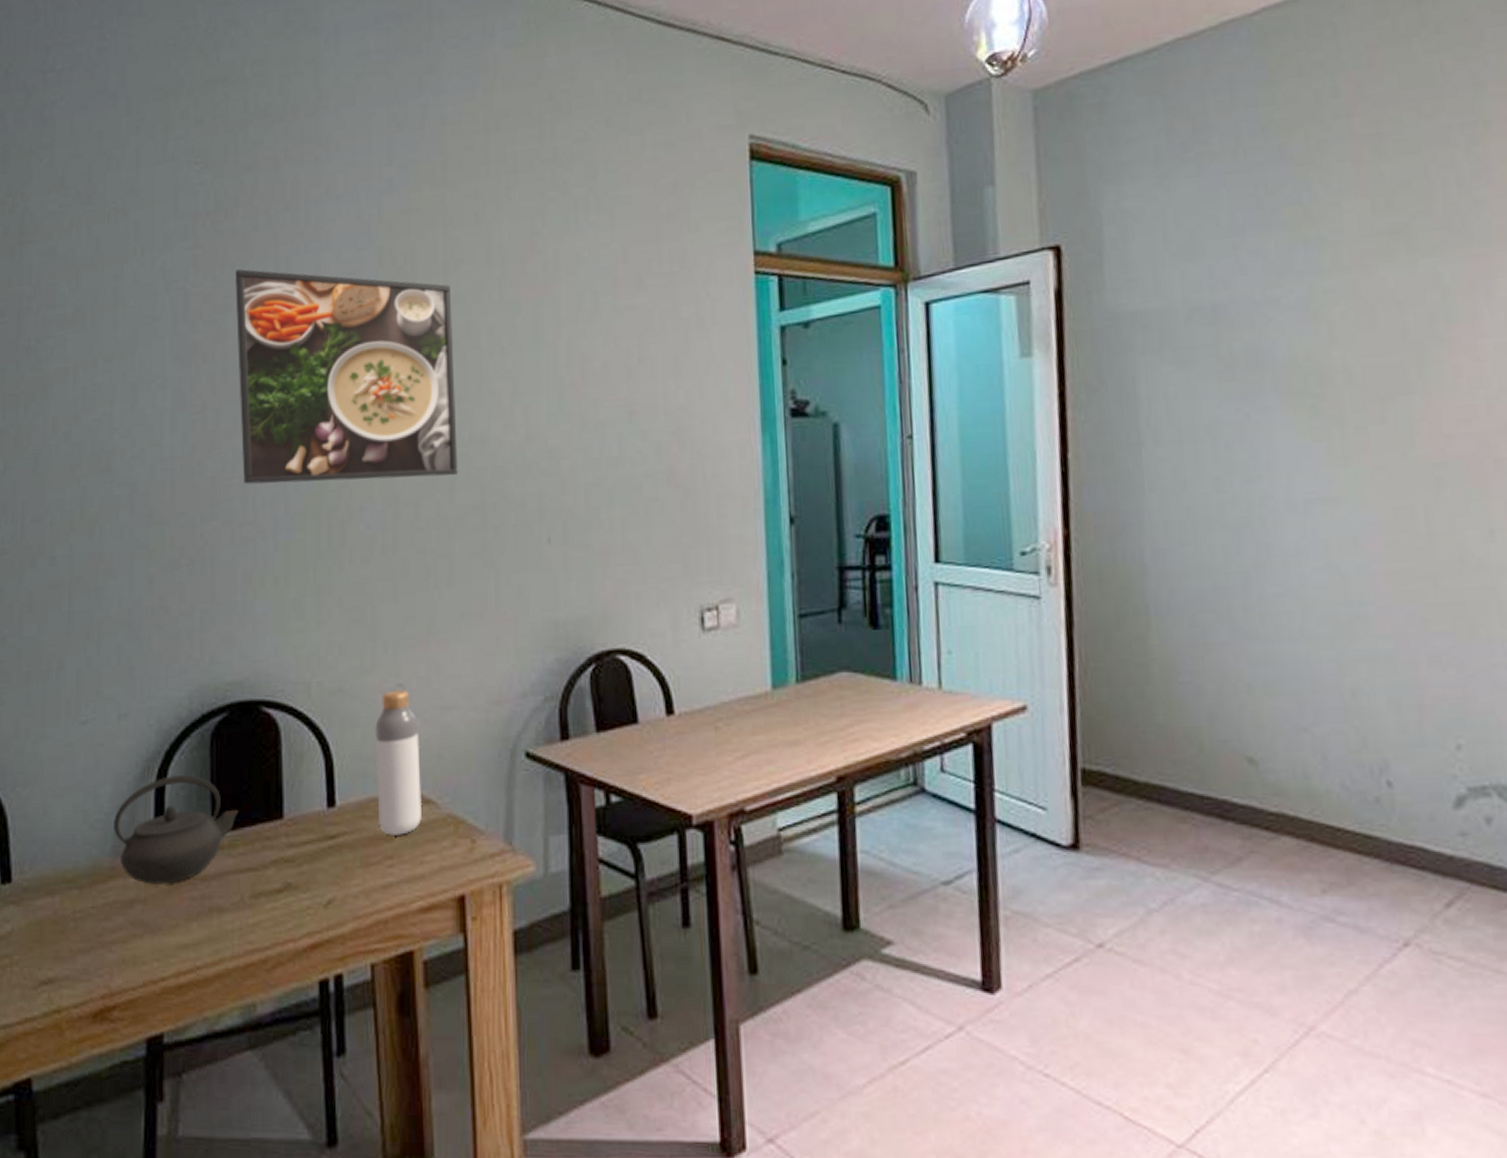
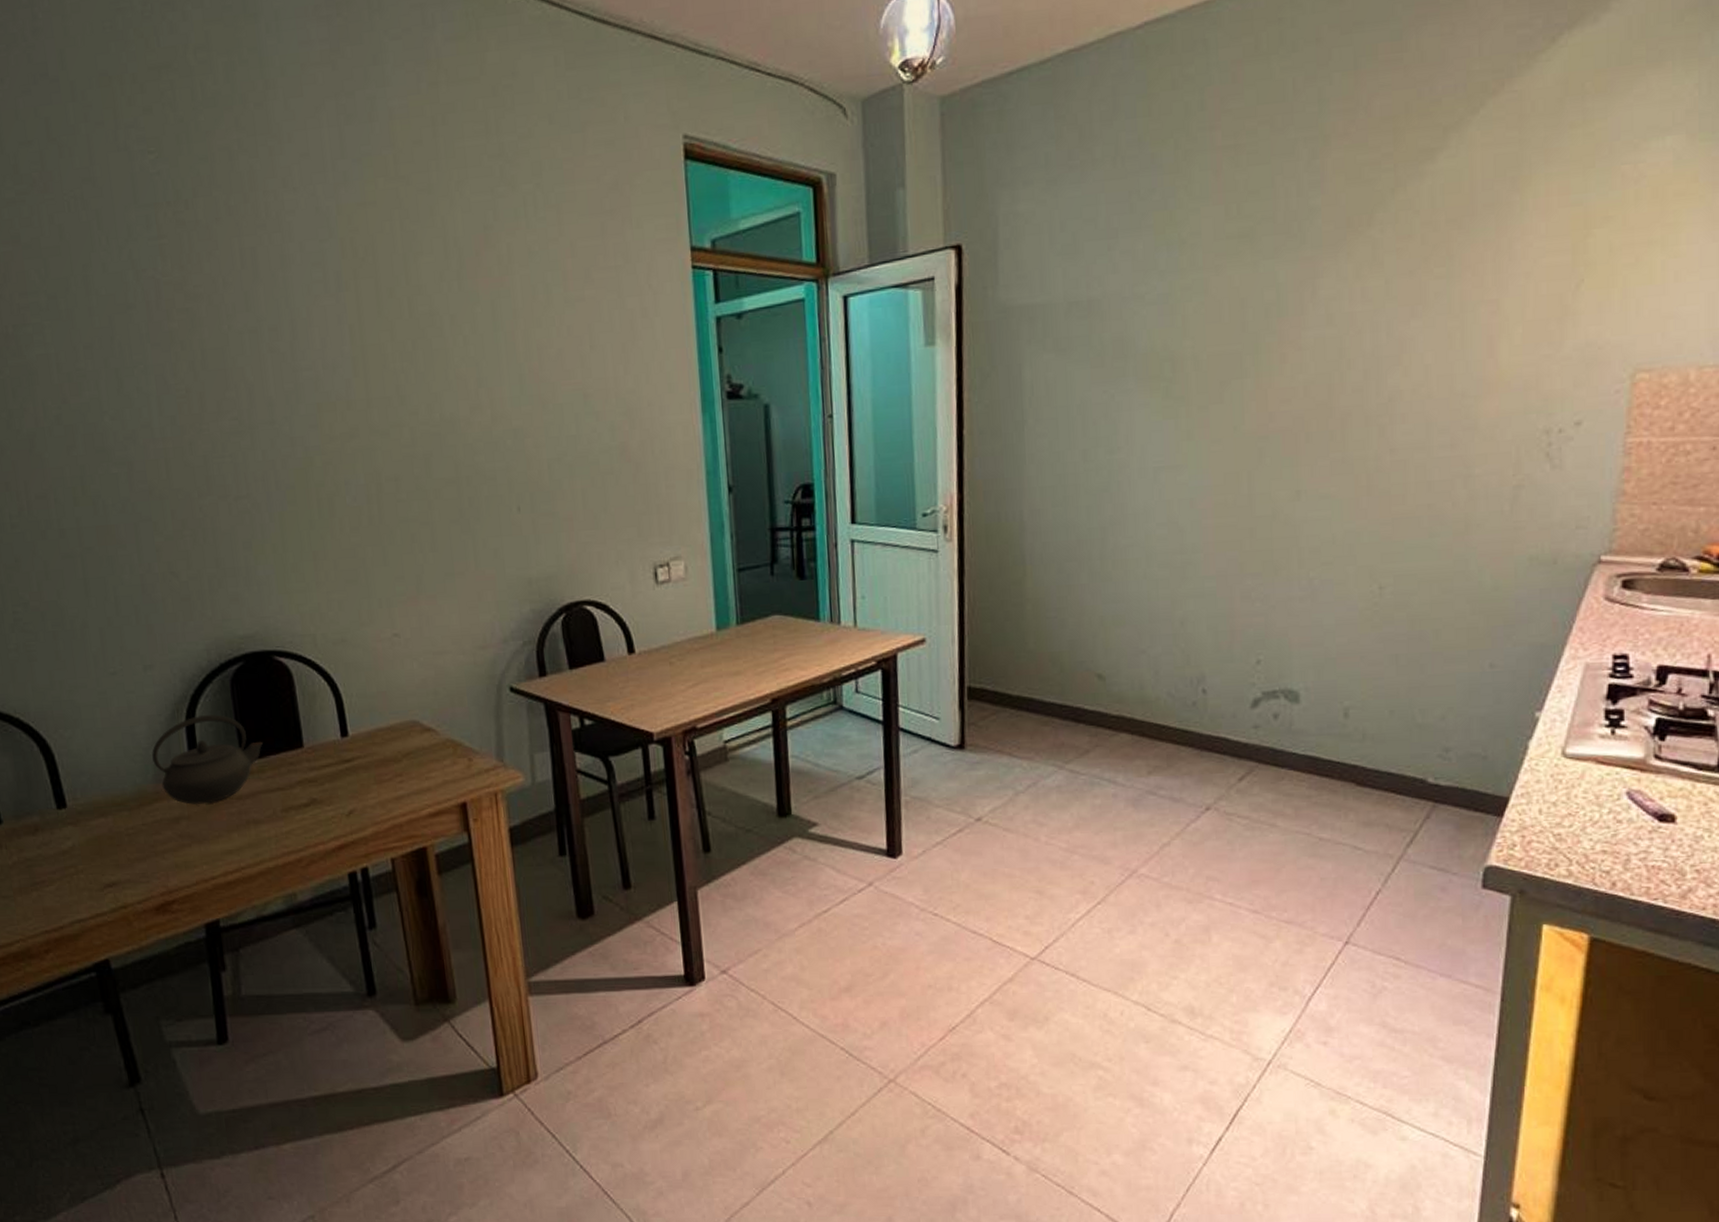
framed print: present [235,269,458,485] -> none [202,259,432,463]
bottle: present [375,688,423,835] -> none [376,637,424,758]

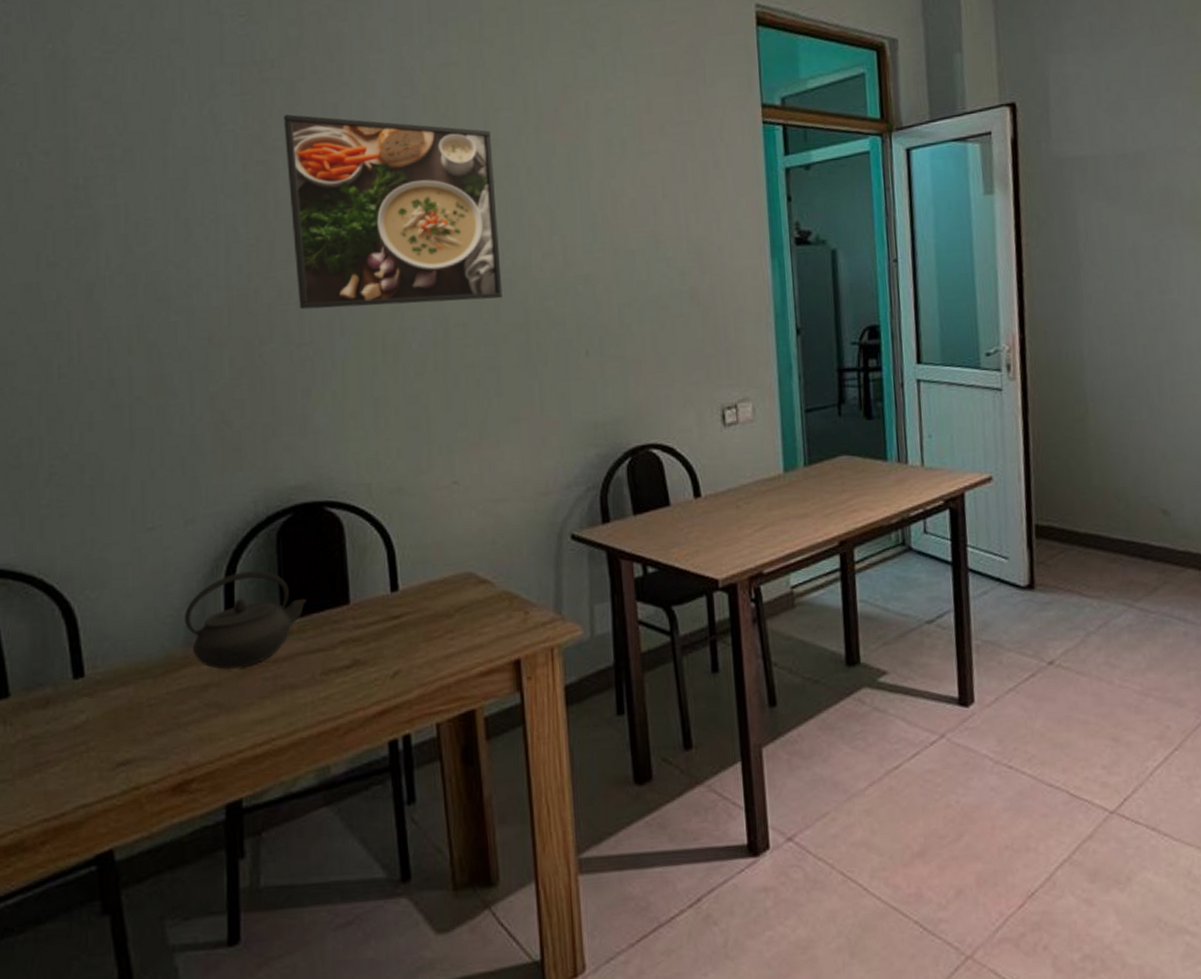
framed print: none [202,259,432,463] -> present [284,114,503,310]

